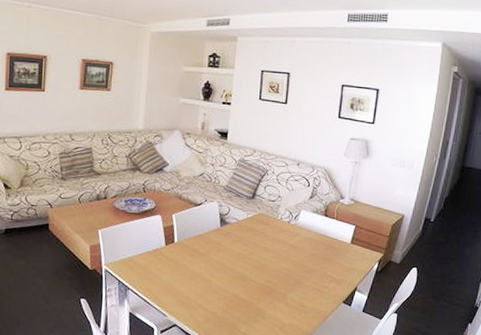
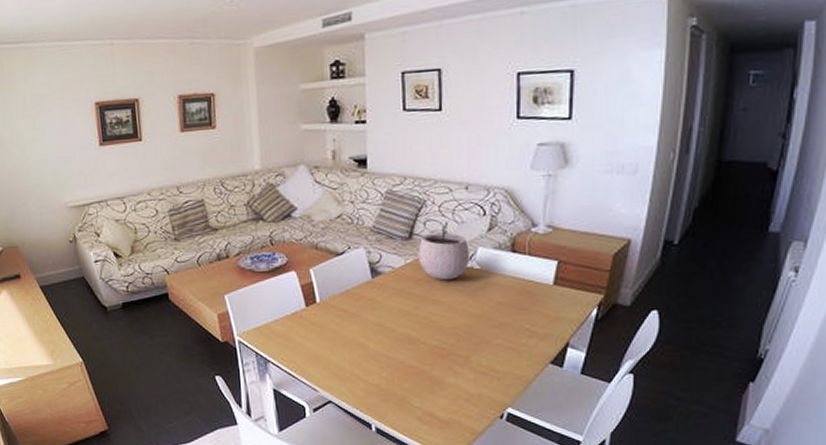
plant pot: none [257,188,296,234] -> present [418,221,470,281]

